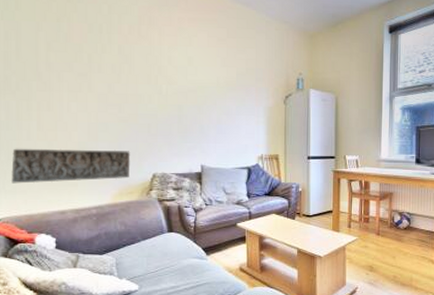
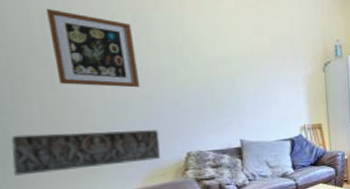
wall art: none [52,41,119,112] -> present [47,9,141,88]

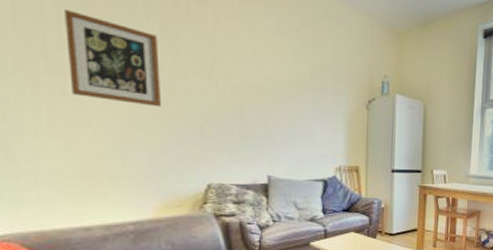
wall relief: present [11,129,160,176] -> none [11,146,178,193]

